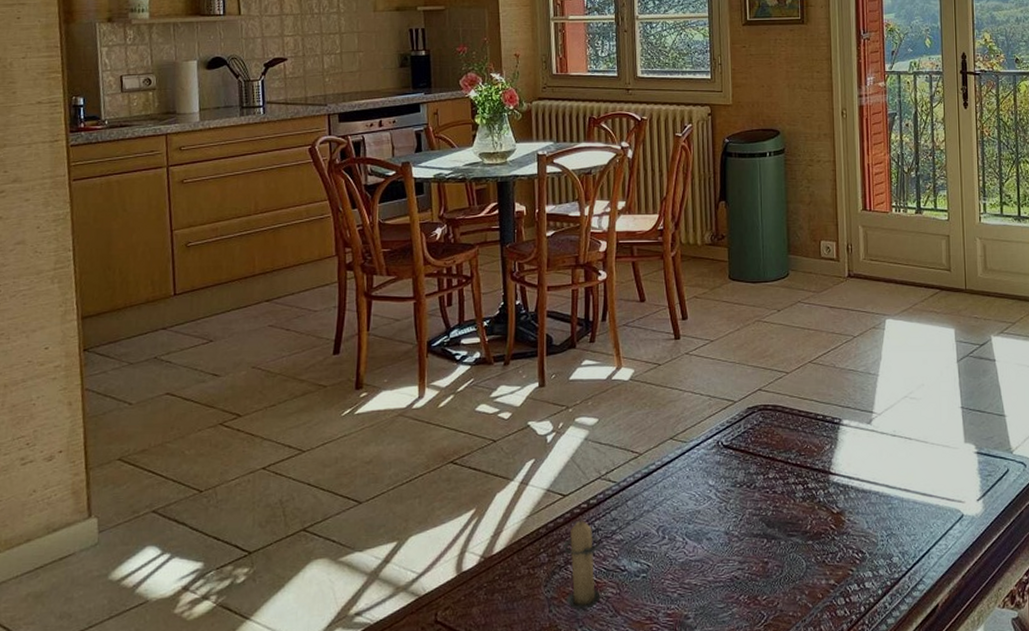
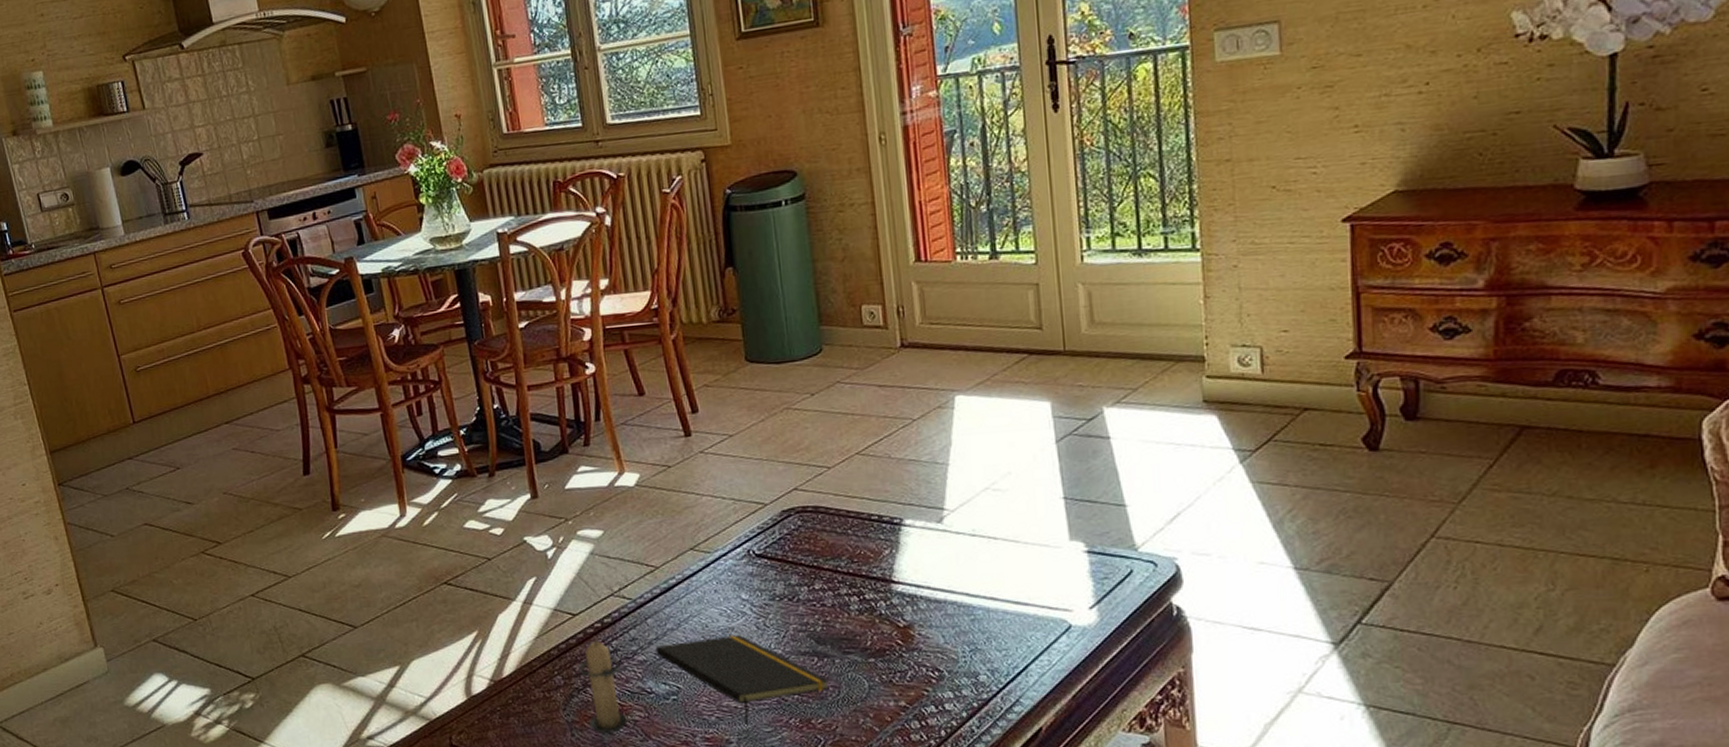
notepad: none [632,517,776,601] -> present [655,635,830,725]

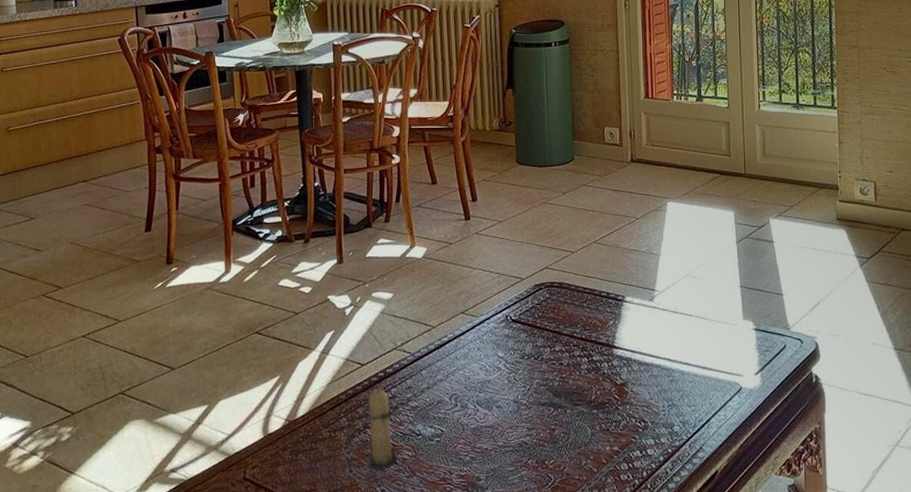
notepad: present [655,635,830,725] -> none [426,387,562,464]

